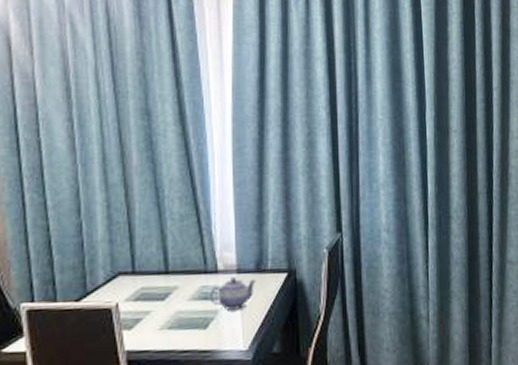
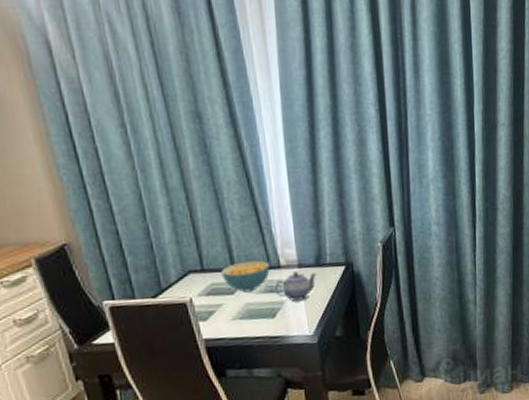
cereal bowl: none [154,263,206,299] -> present [221,260,270,293]

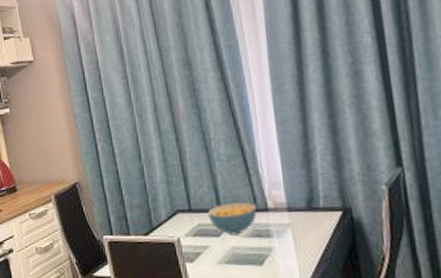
teapot: present [274,271,317,301] -> none [262,215,309,248]

